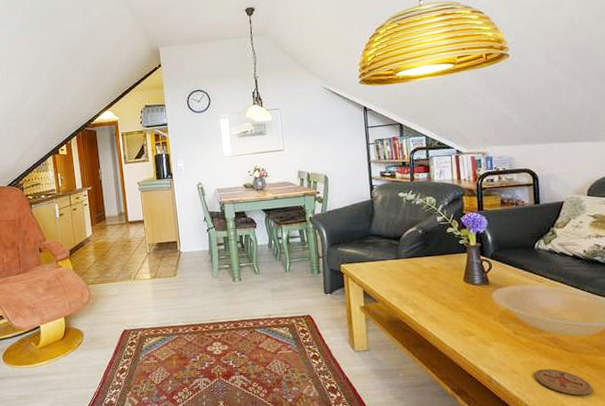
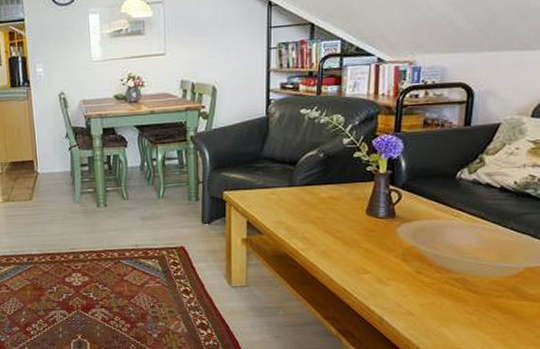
coaster: present [535,369,593,396] -> none [433,311,497,341]

